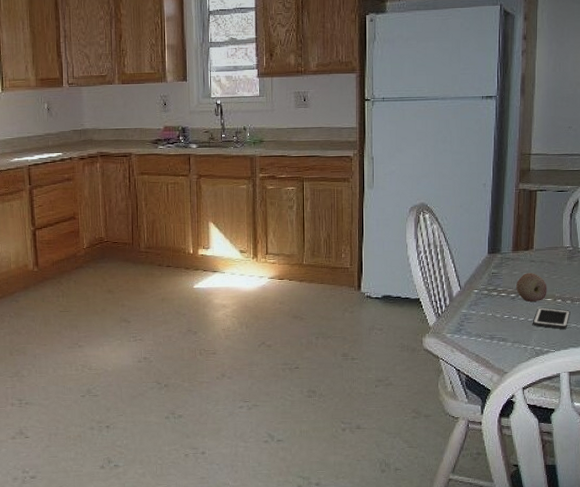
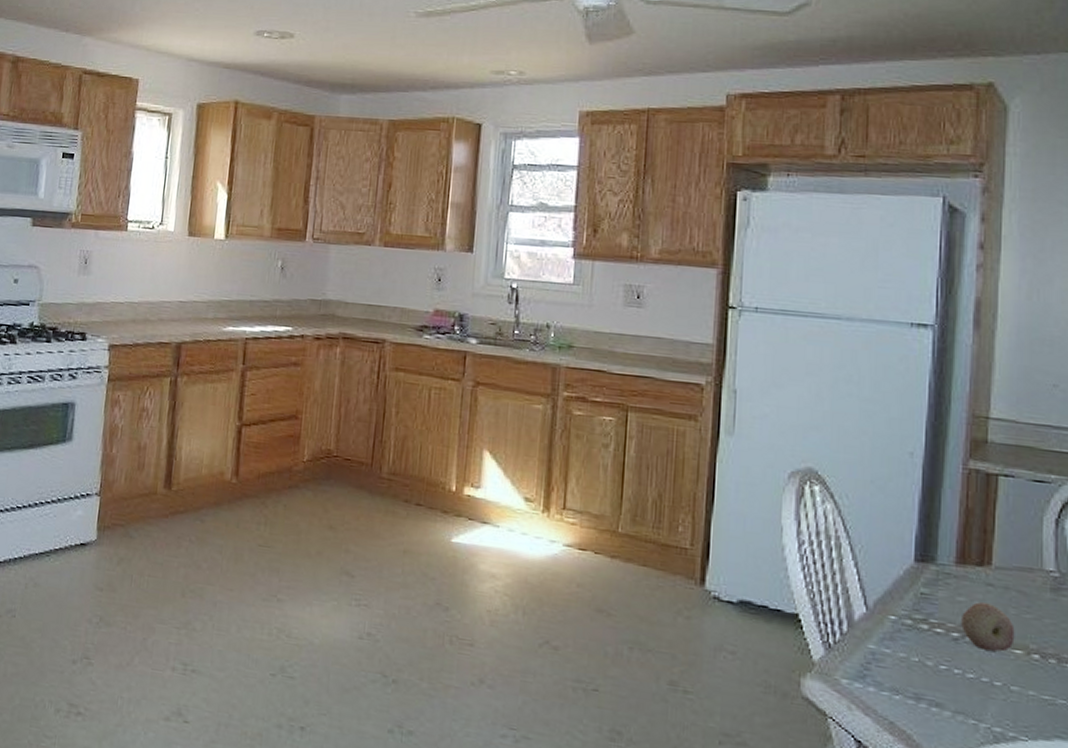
cell phone: present [533,307,570,329] -> none [990,662,1056,706]

